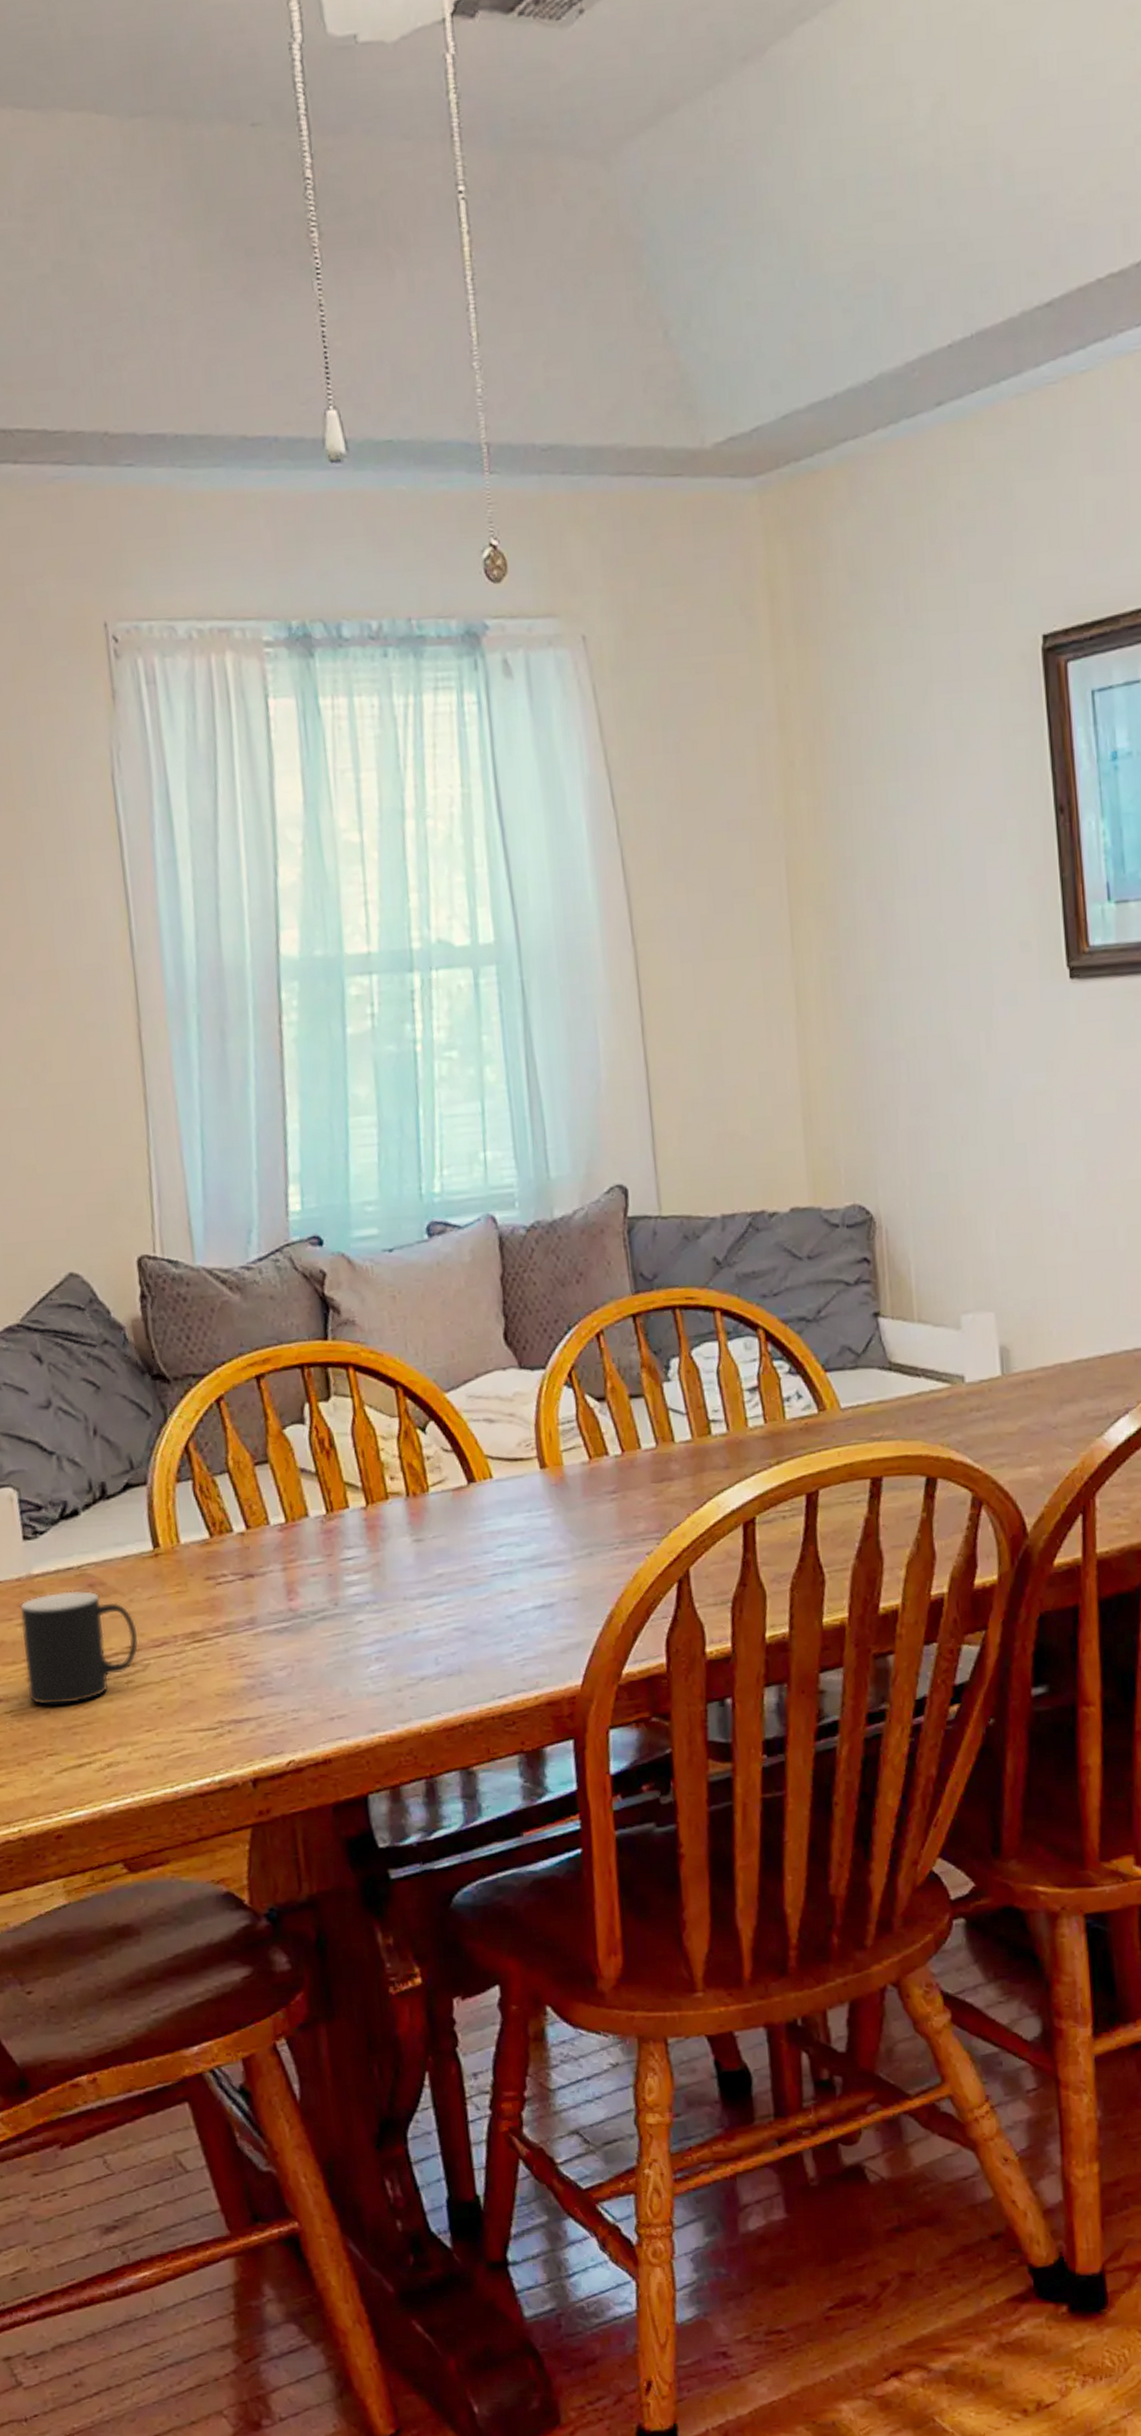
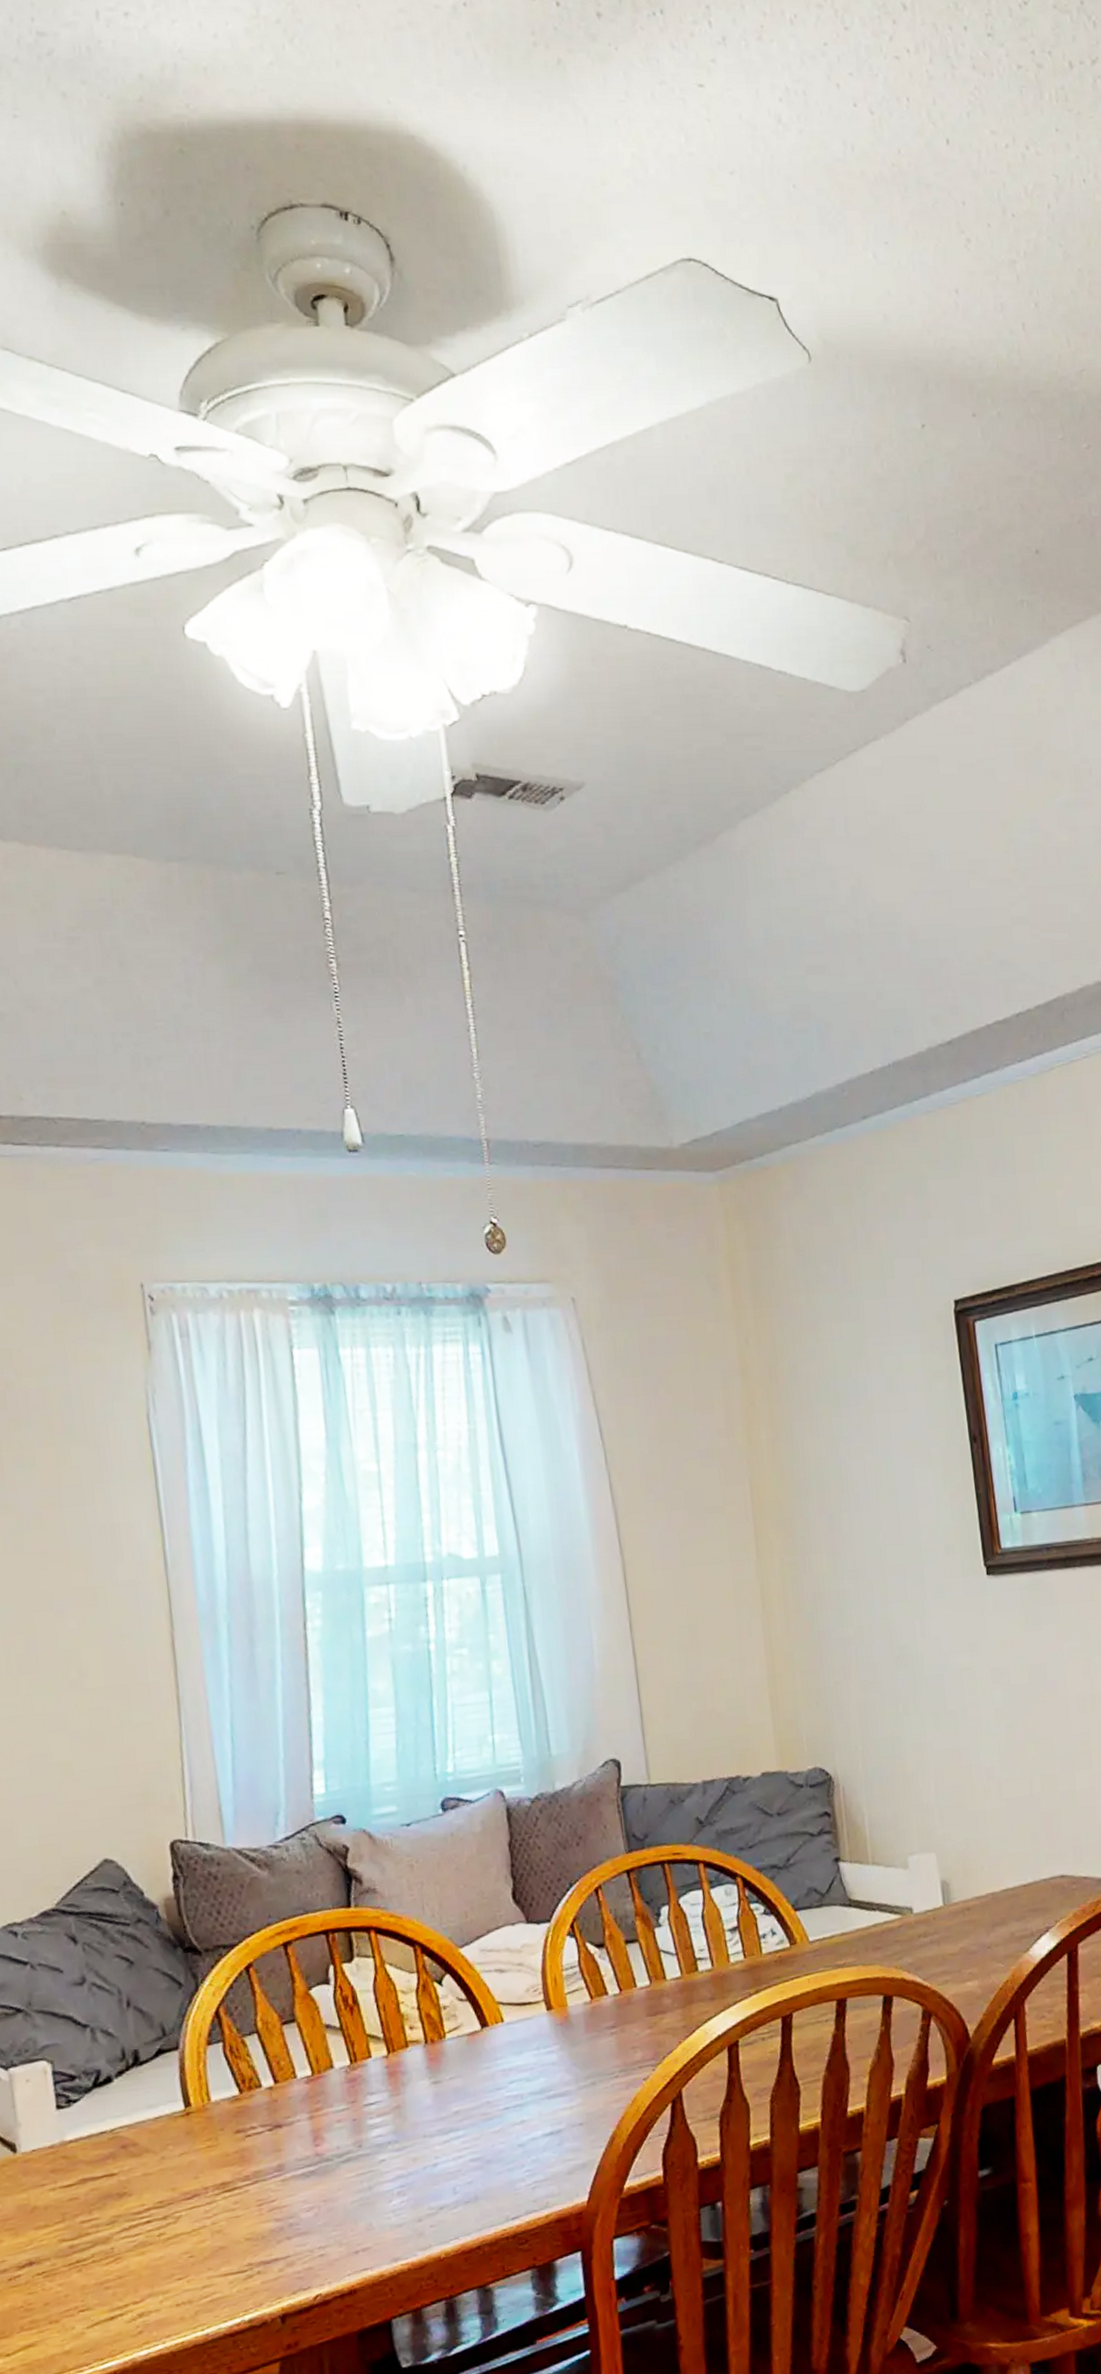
cup: present [20,1590,139,1705] -> none [53,2152,171,2264]

